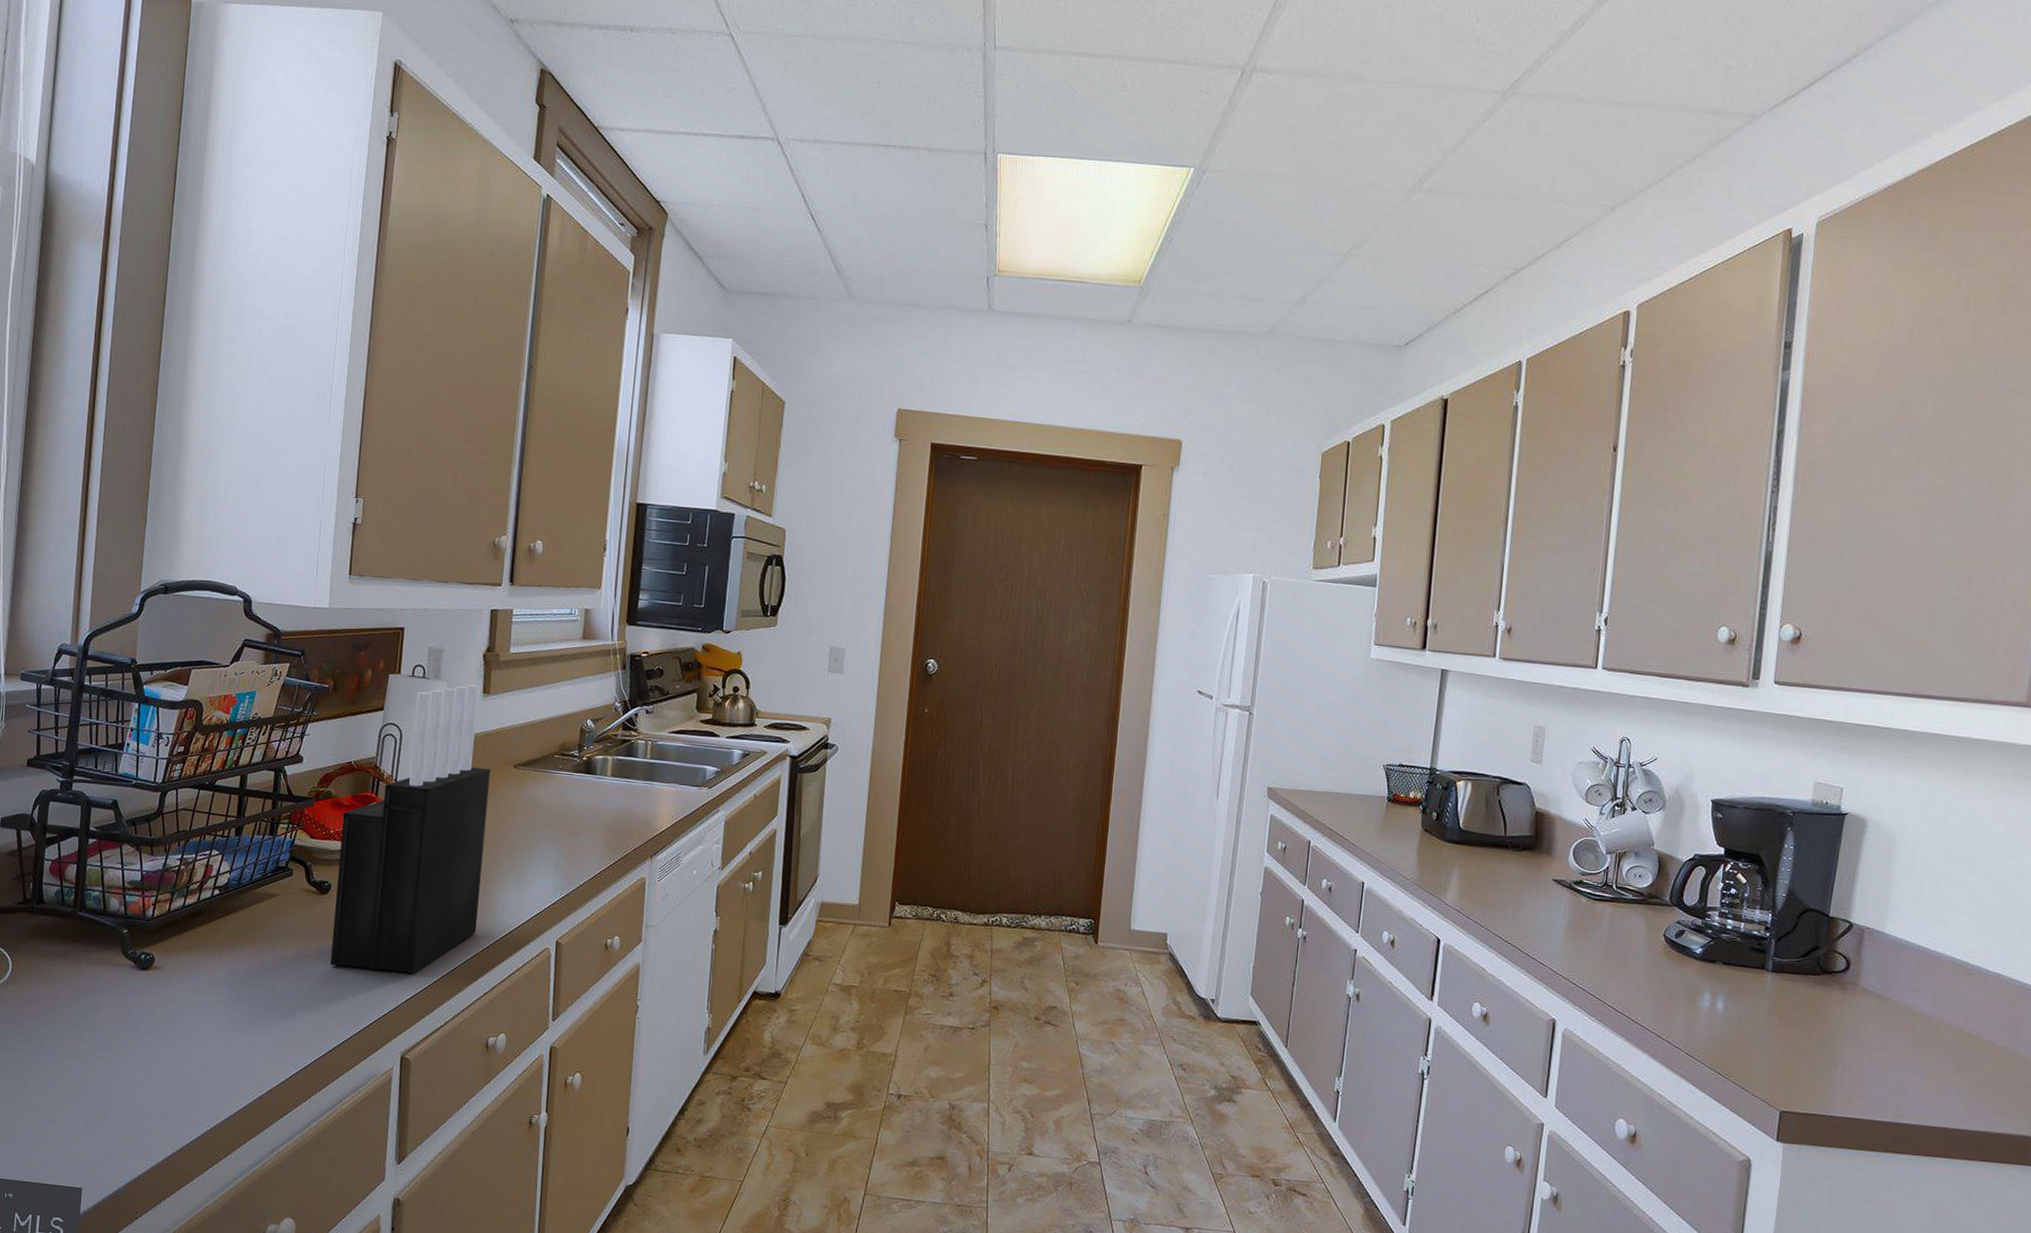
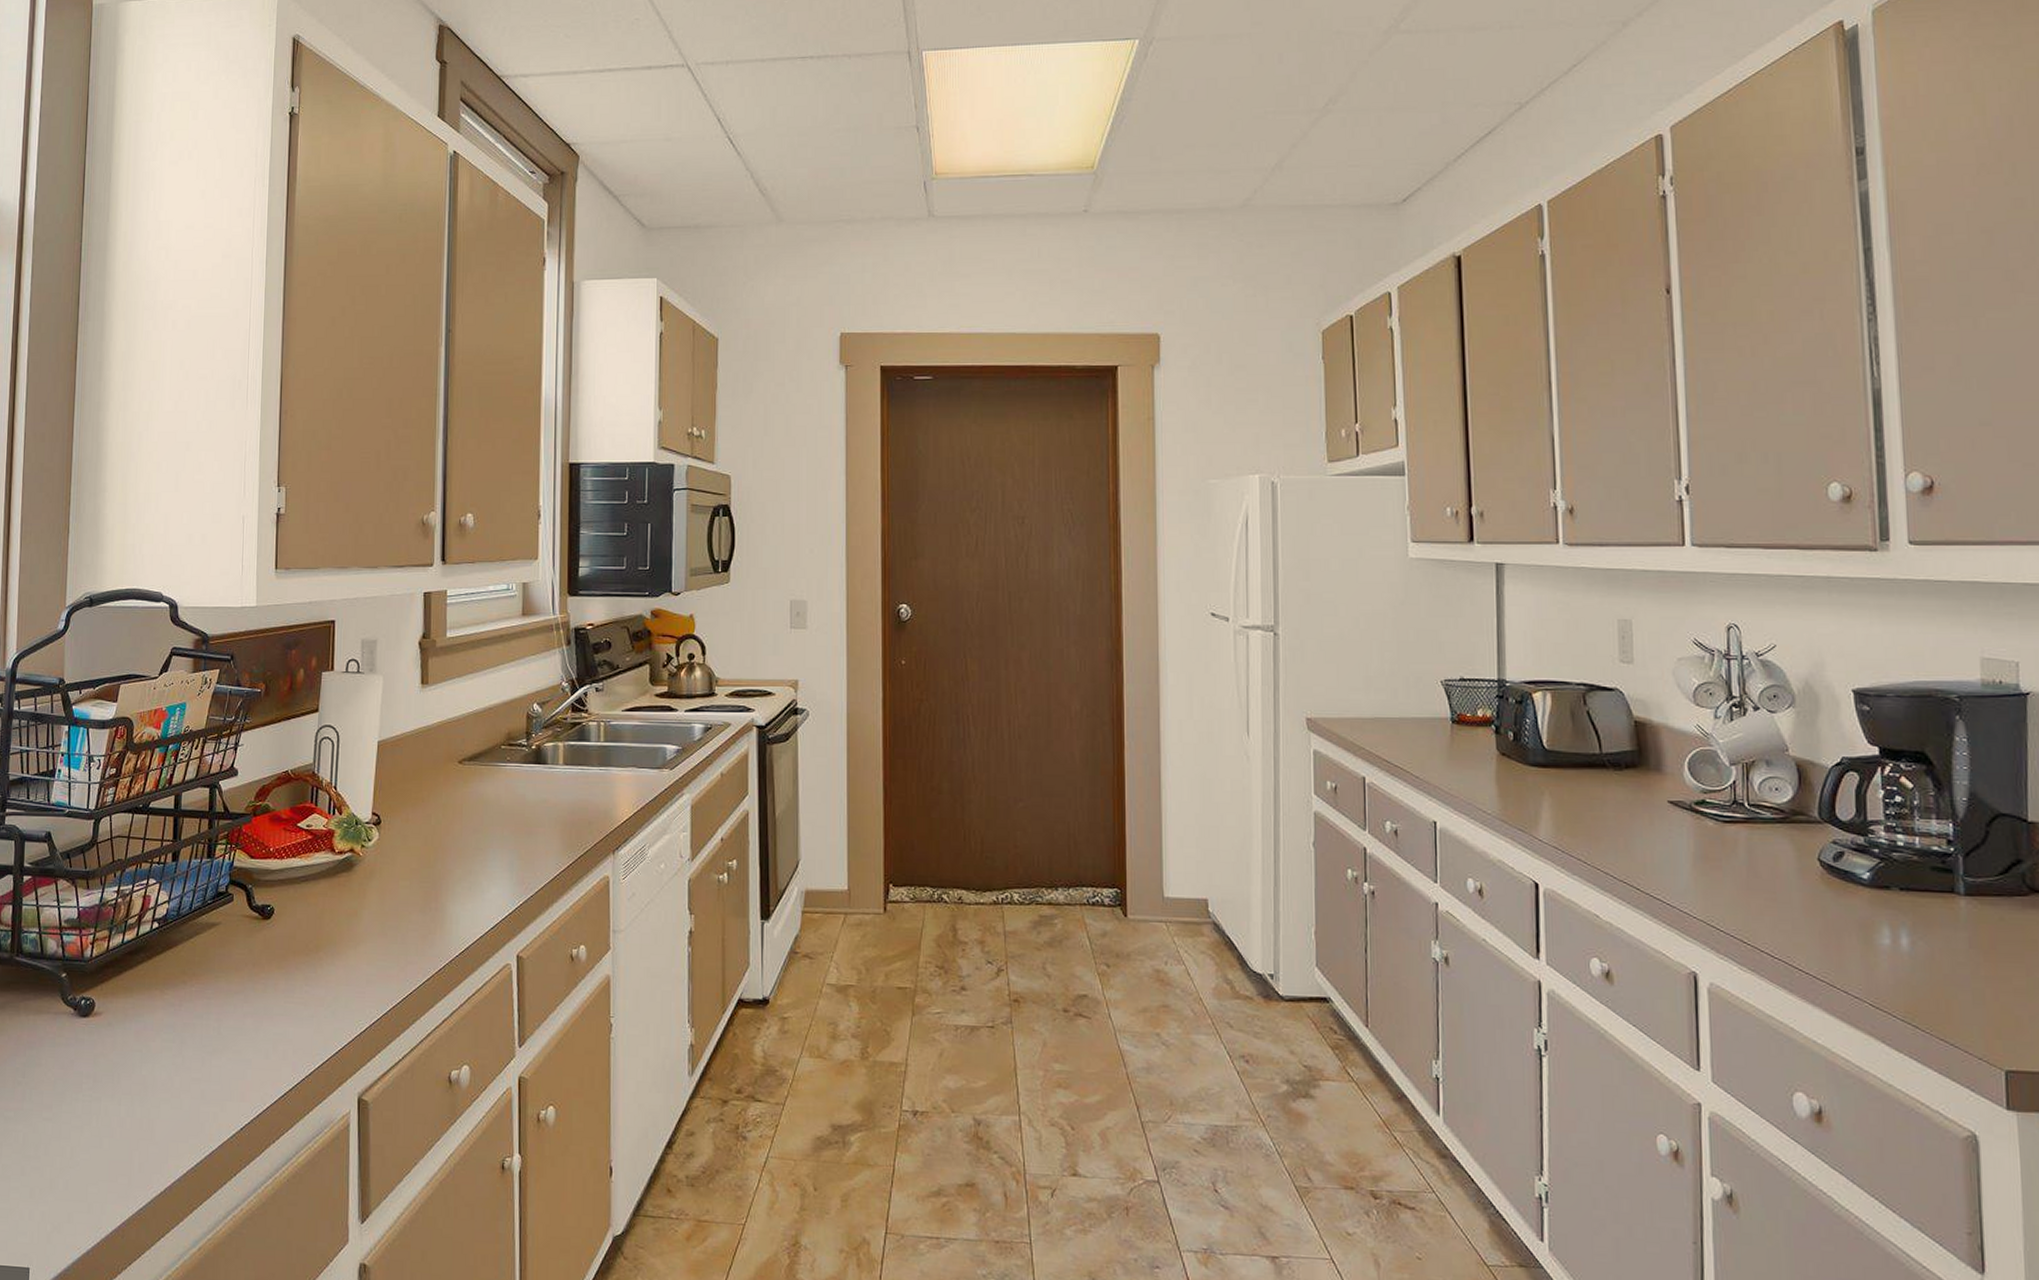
knife block: present [330,684,491,974] -> none [278,675,434,1003]

